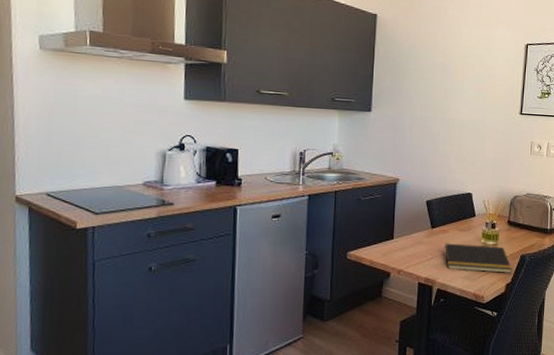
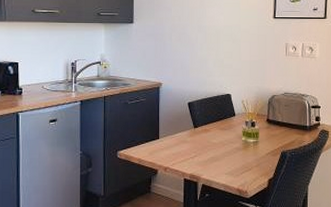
notepad: present [443,243,512,273] -> none [206,141,274,169]

